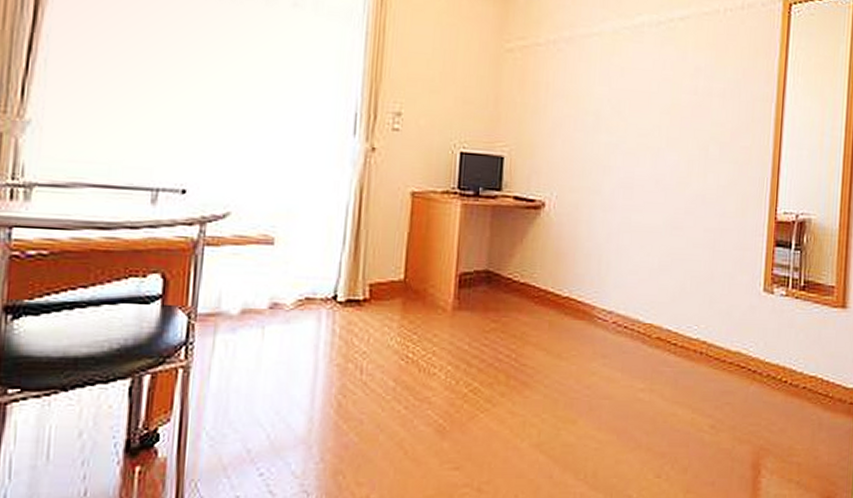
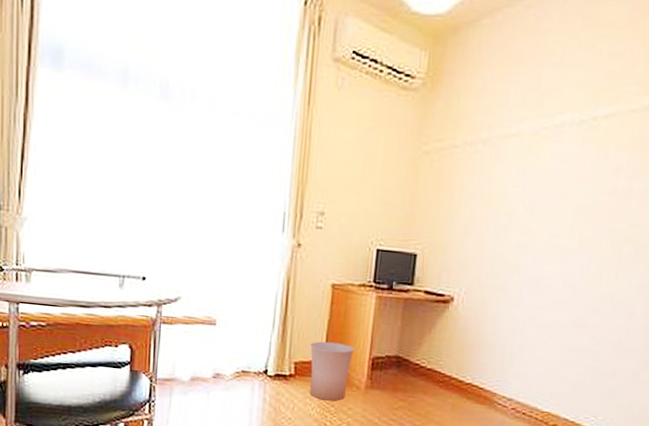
waste bin: none [388,258,439,328] -> present [310,341,355,401]

